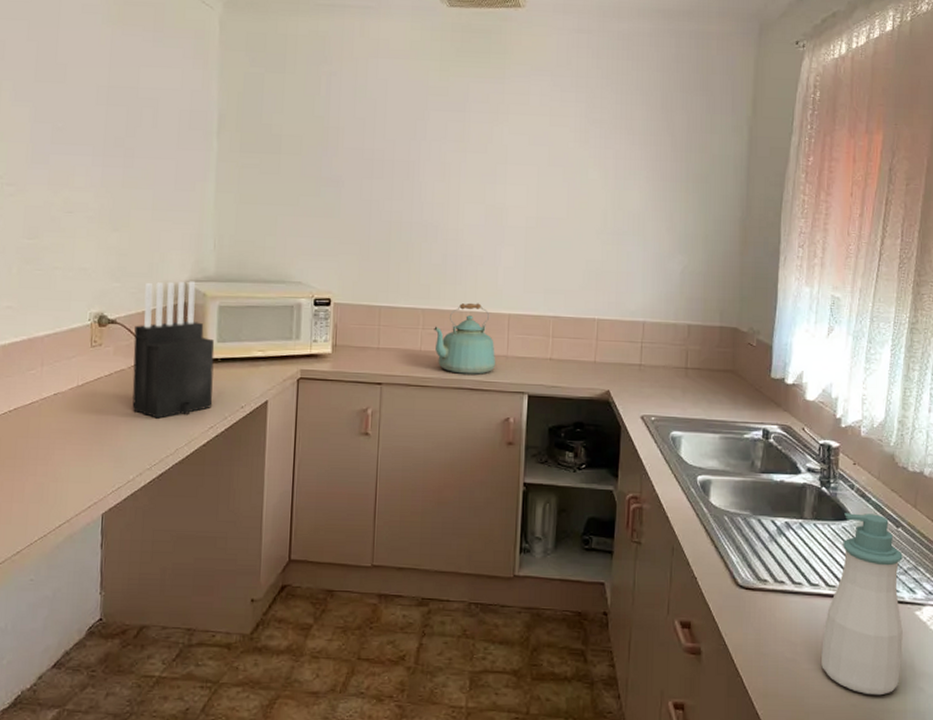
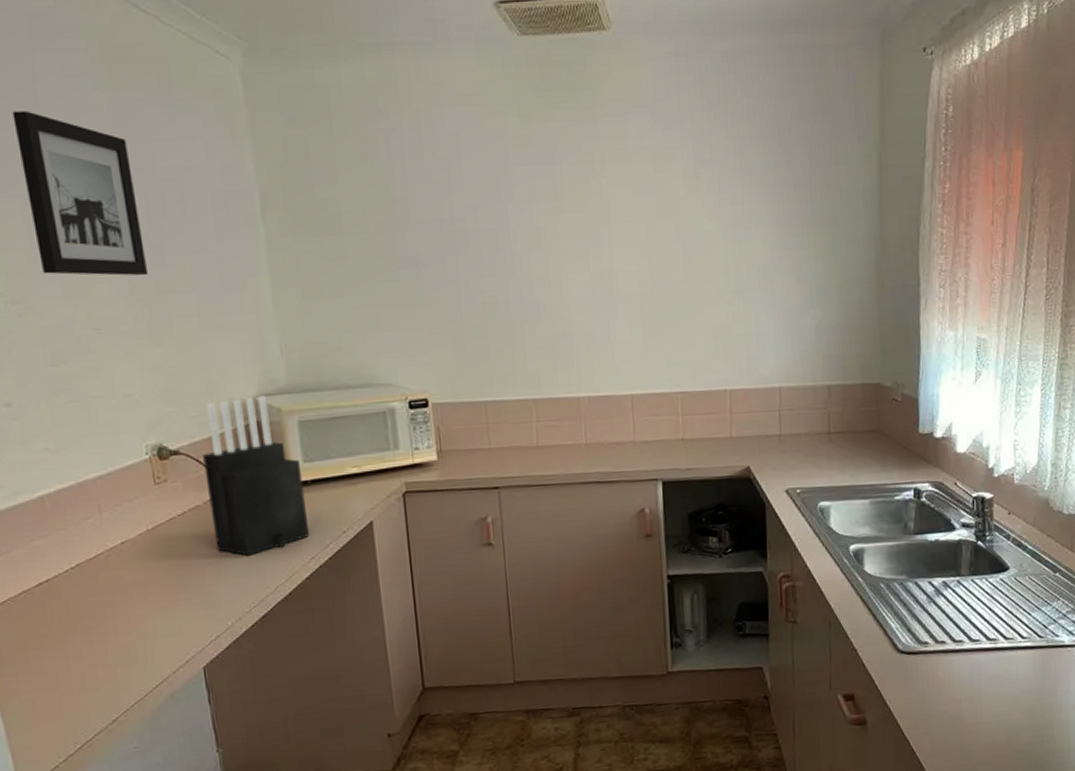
wall art: none [35,35,121,173] -> present [12,110,149,276]
kettle: present [434,302,496,375] -> none [549,386,624,467]
soap bottle: present [821,513,903,696] -> none [985,562,1065,740]

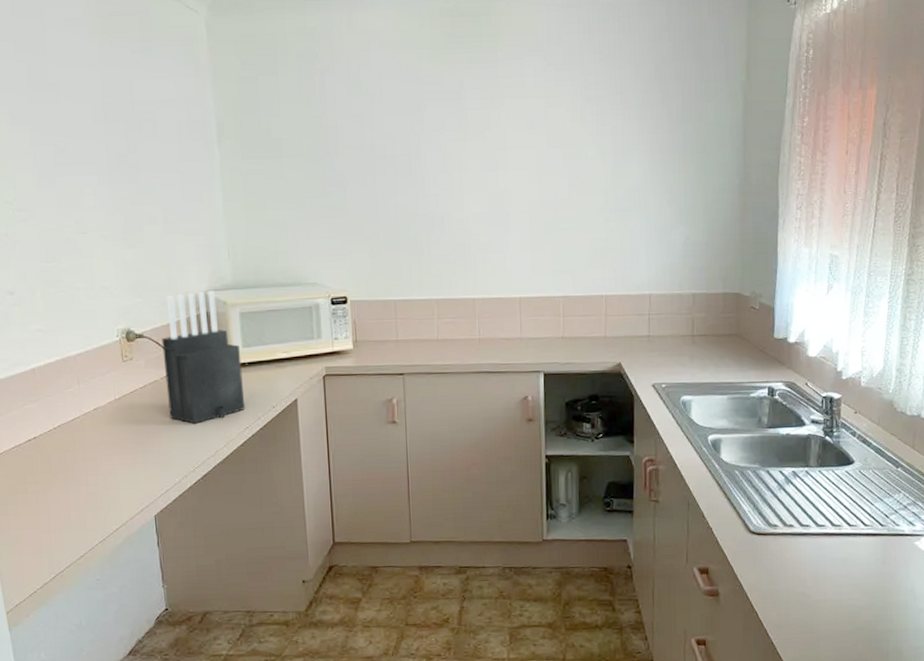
wall art: present [12,110,149,276] -> none [25,55,126,190]

